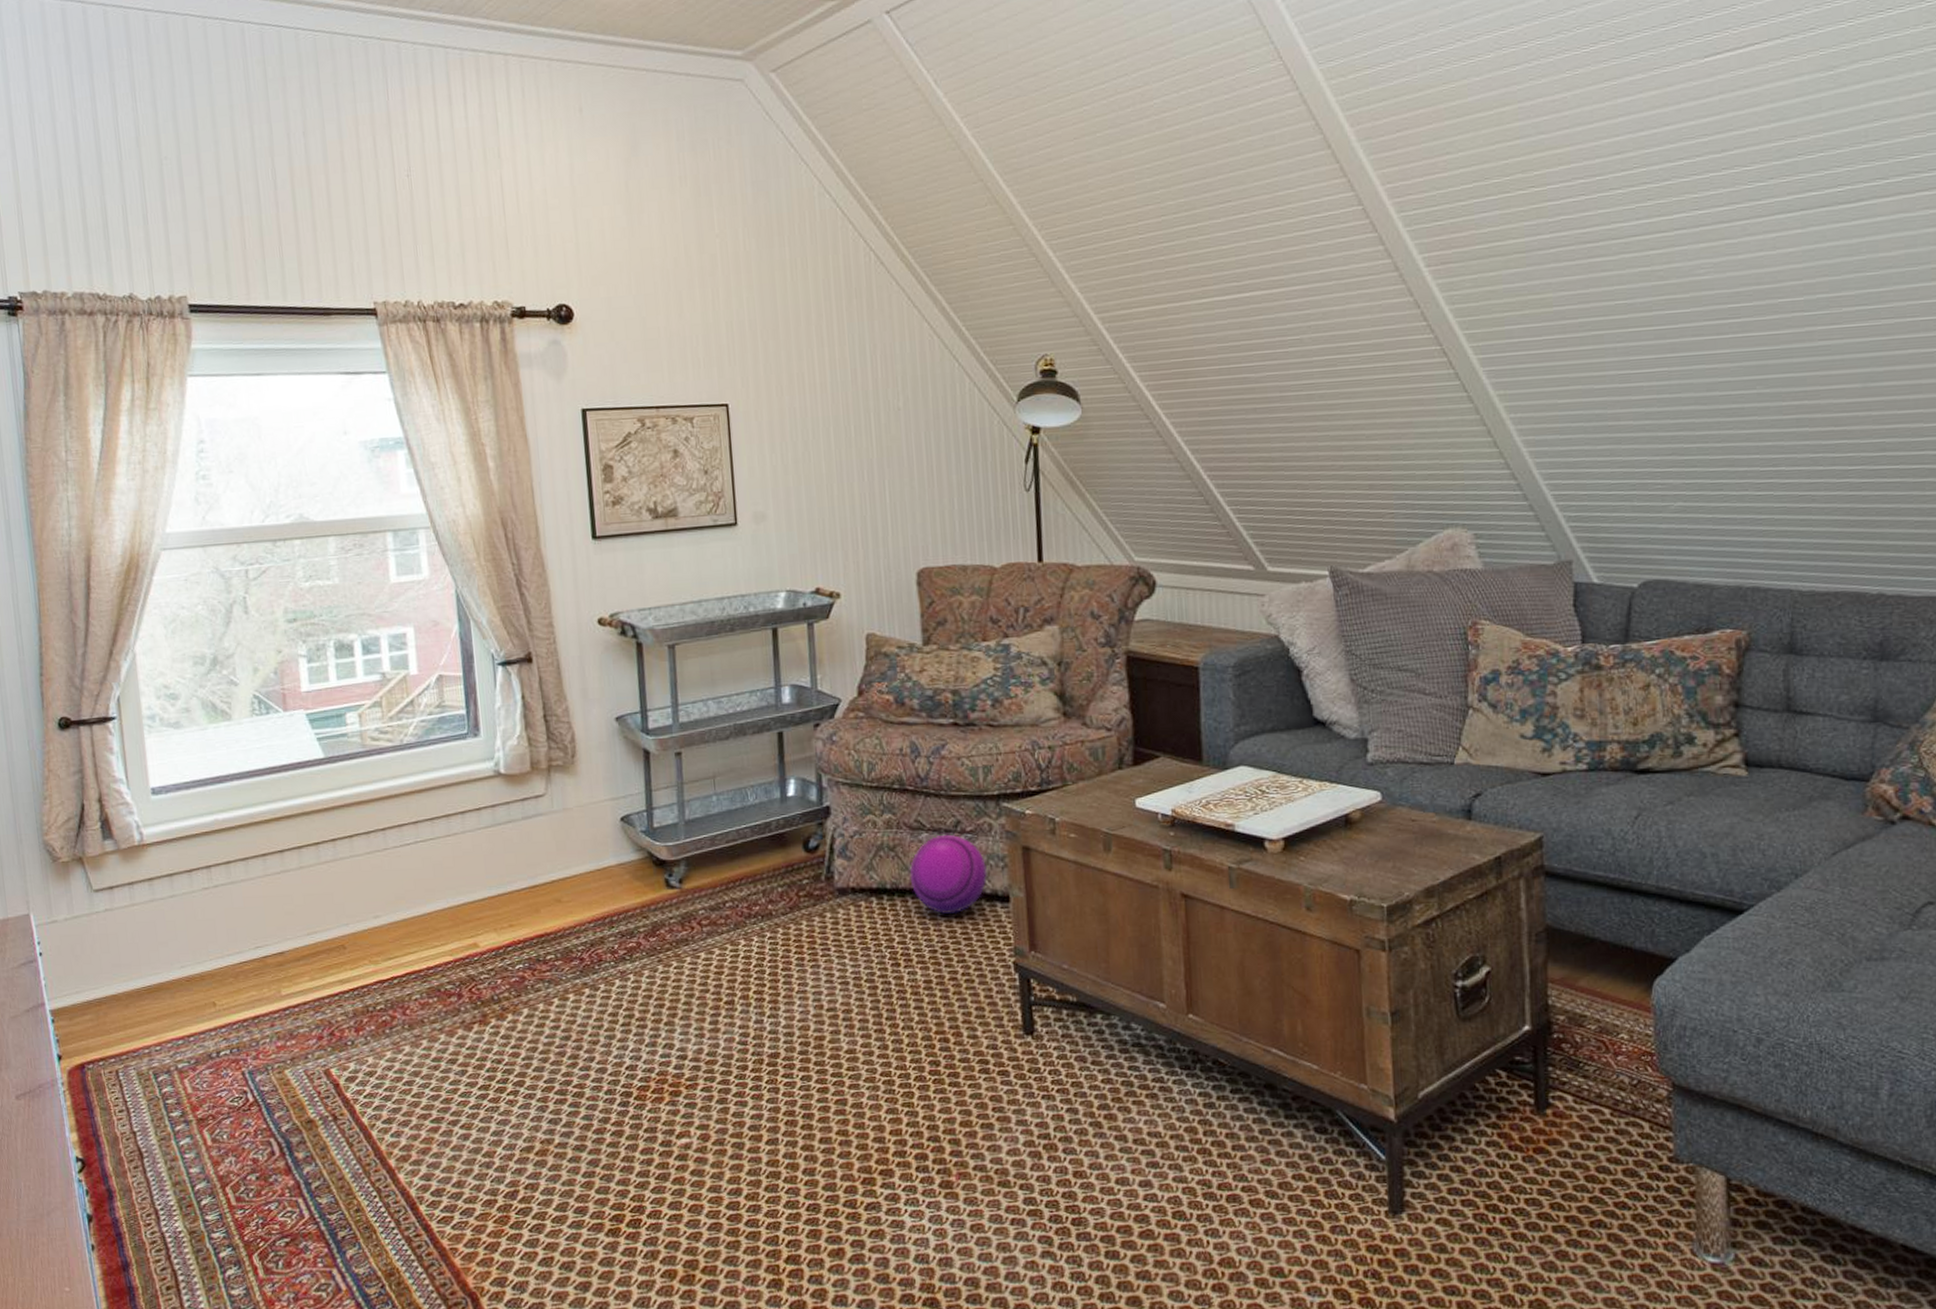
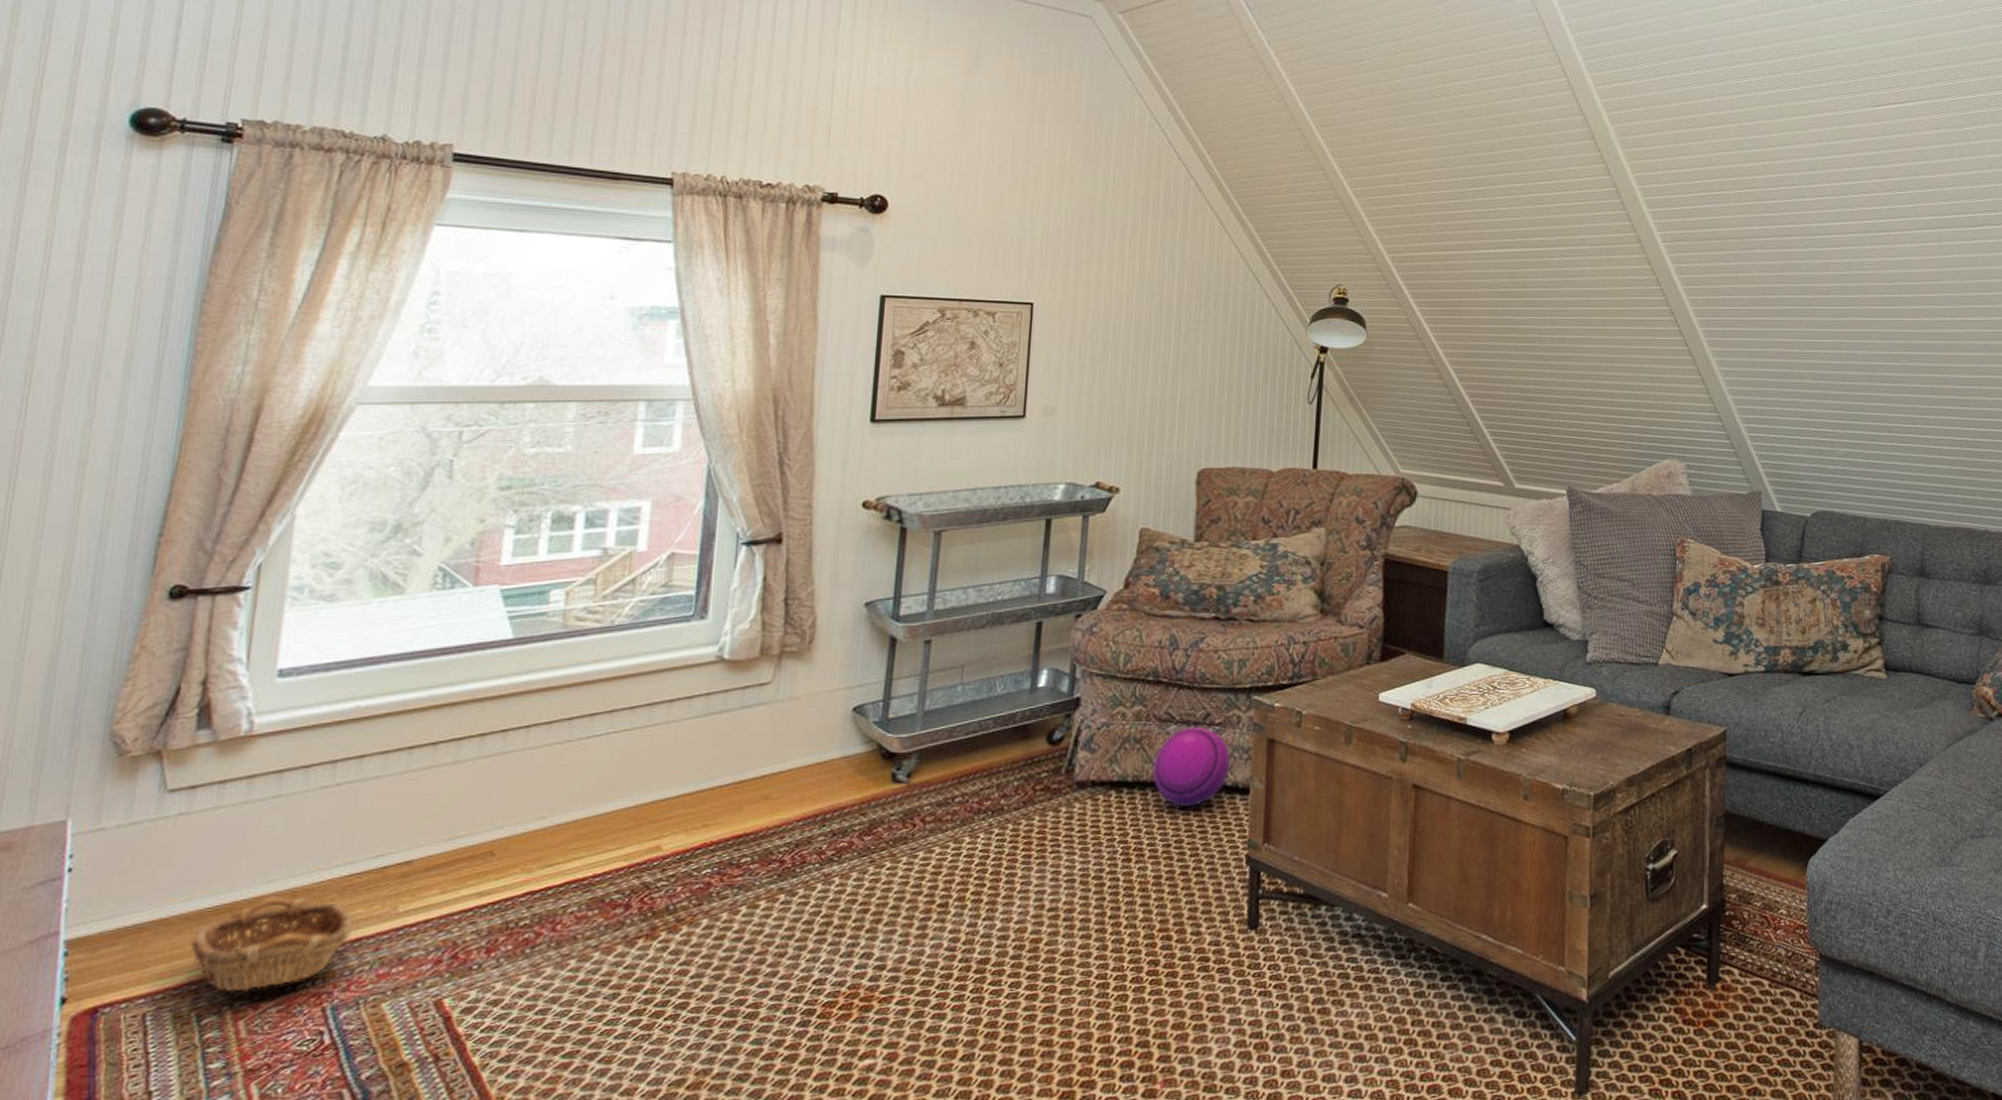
basket: none [137,979,251,1056] -> present [191,896,354,993]

